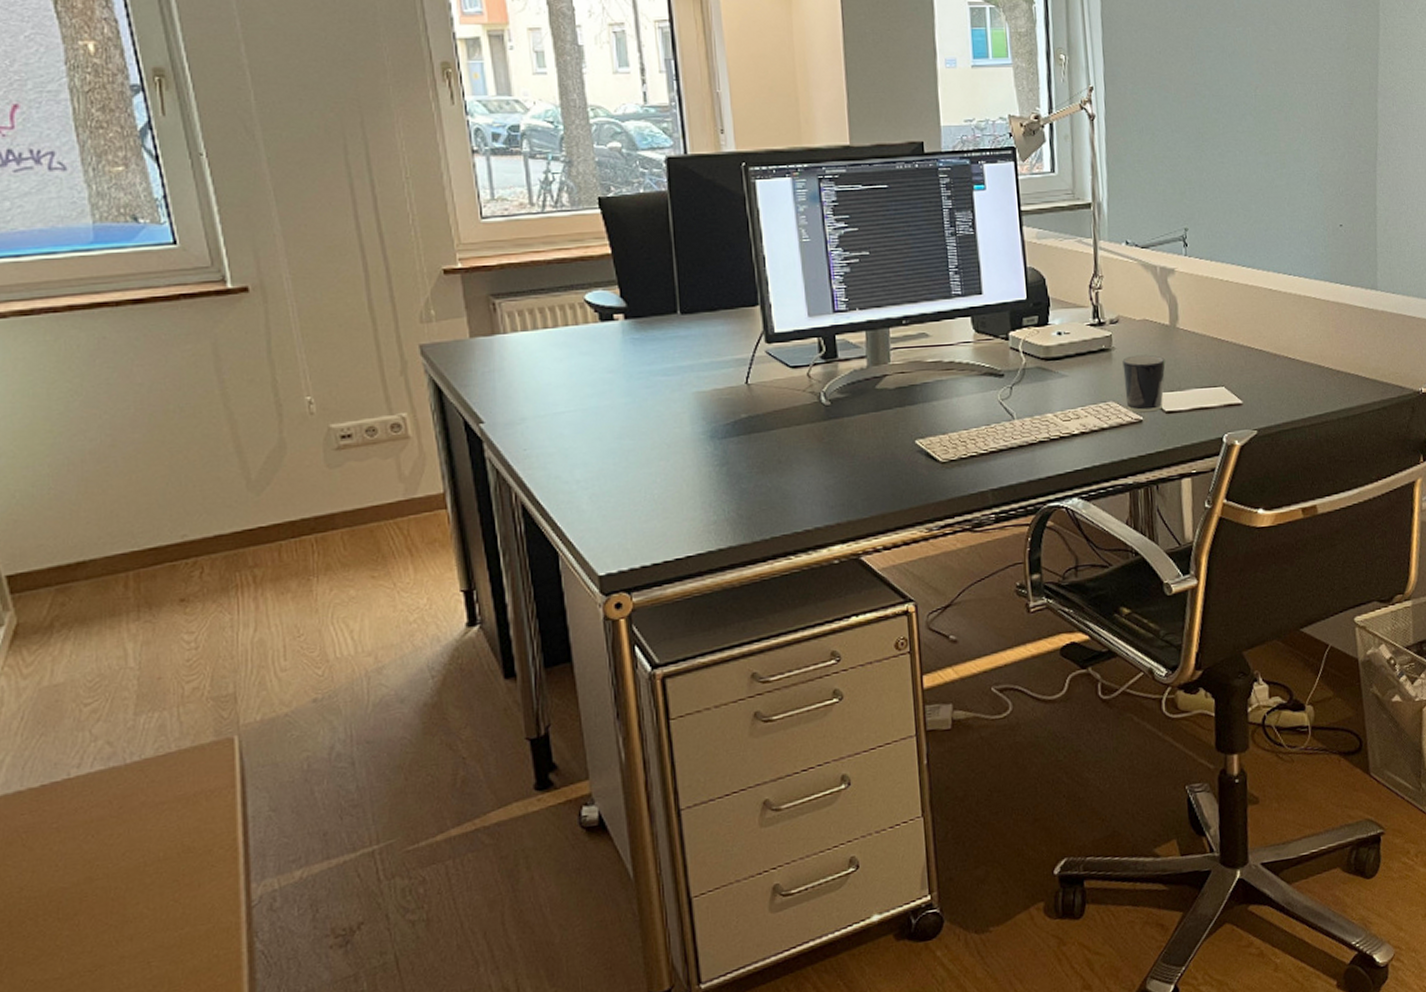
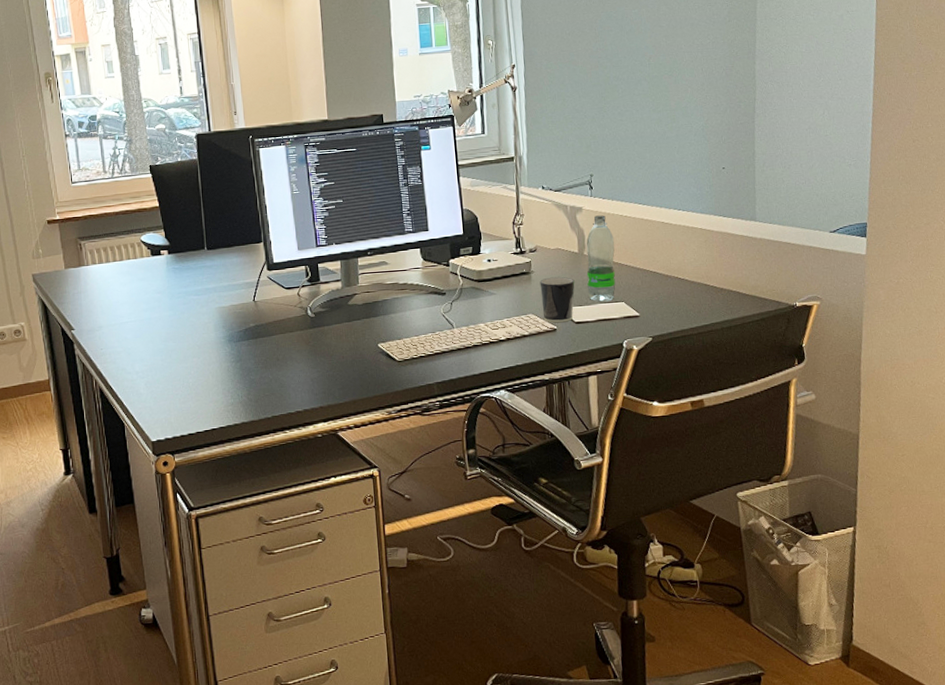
bottle: none [1179,279,1215,388] -> present [586,215,616,303]

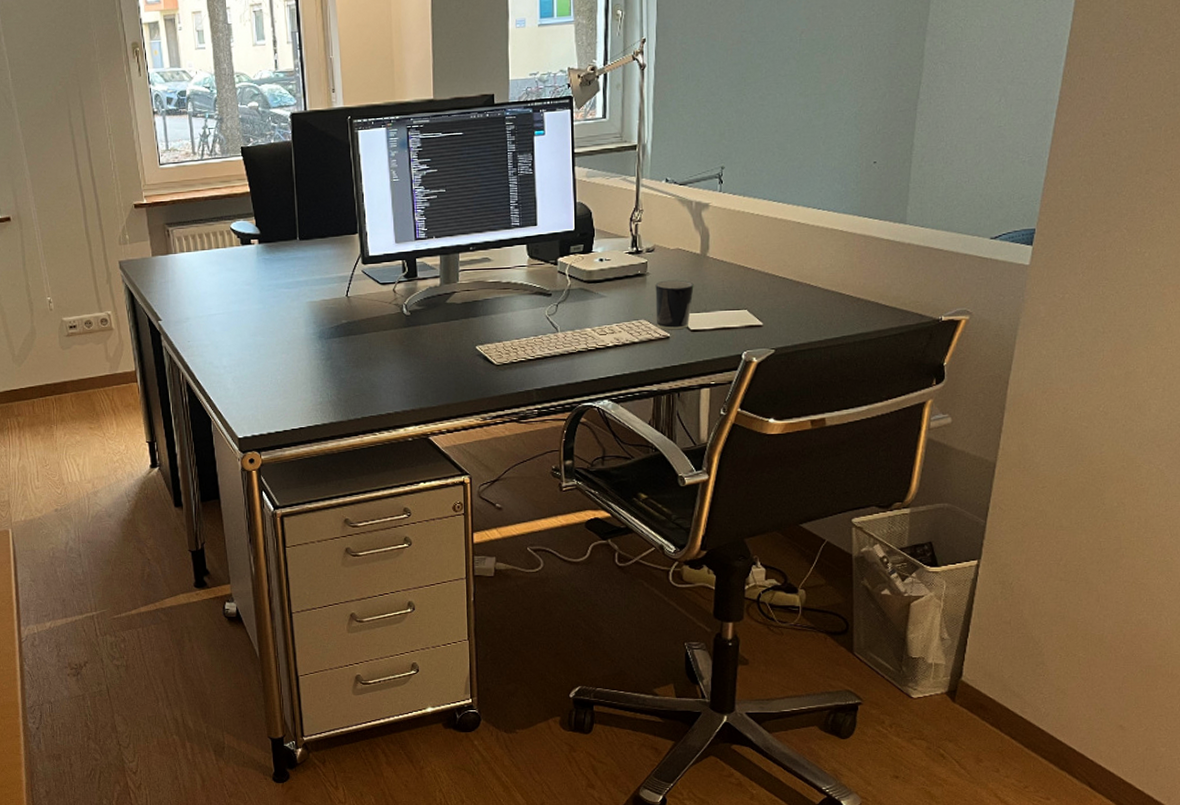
bottle: present [586,215,616,303] -> none [707,213,743,310]

